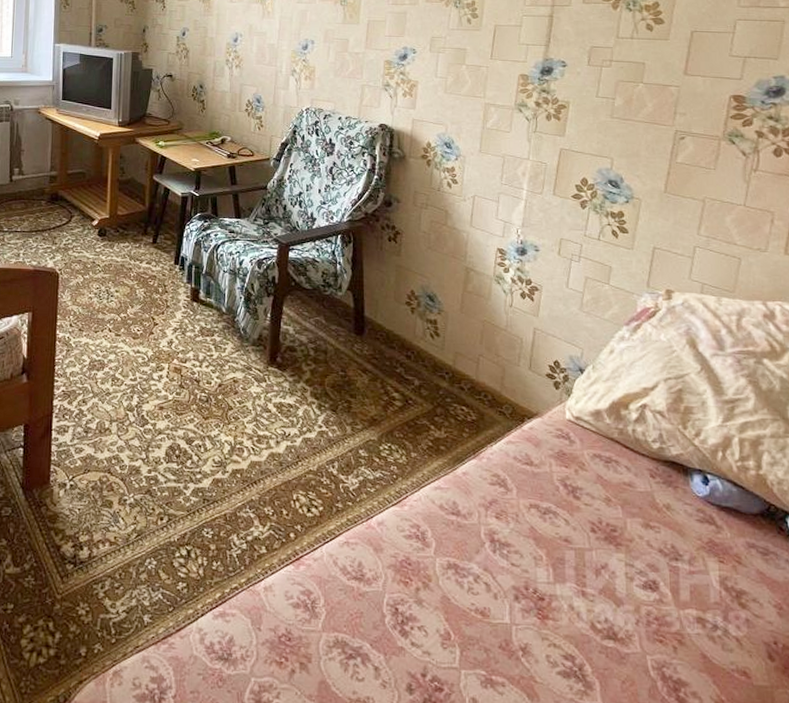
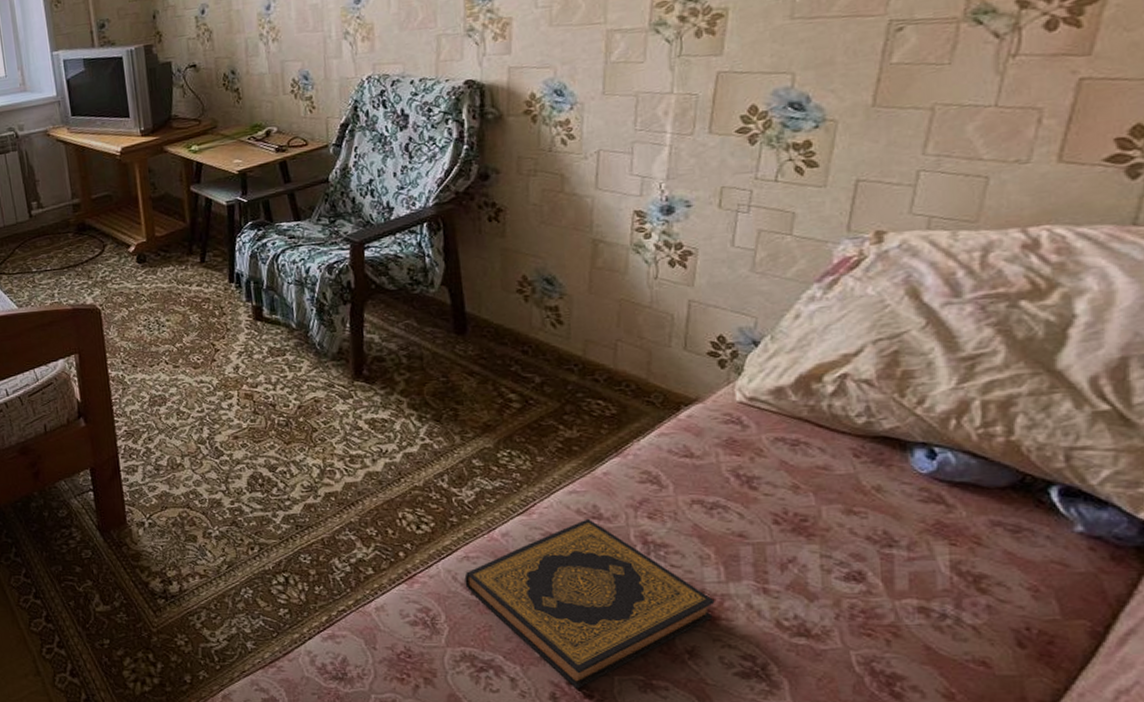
hardback book: none [343,514,545,681] -> present [464,518,715,689]

